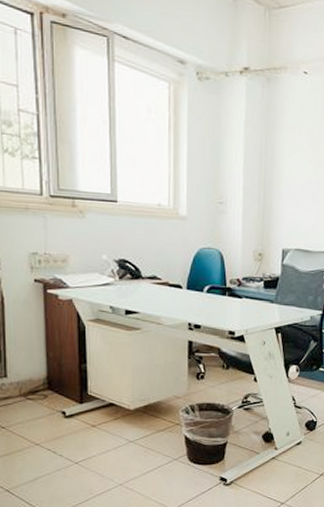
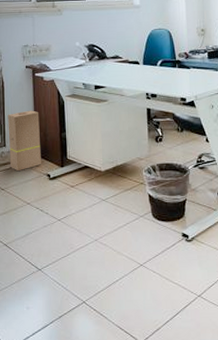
cardboard box: none [10,335,54,407] -> present [8,110,41,172]

